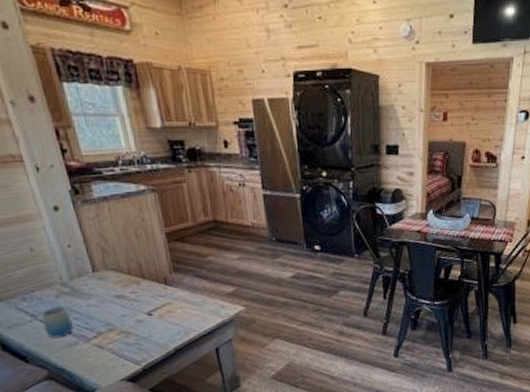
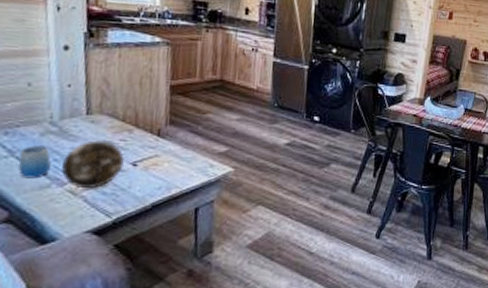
decorative orb: none [83,295,140,342] -> present [62,140,124,189]

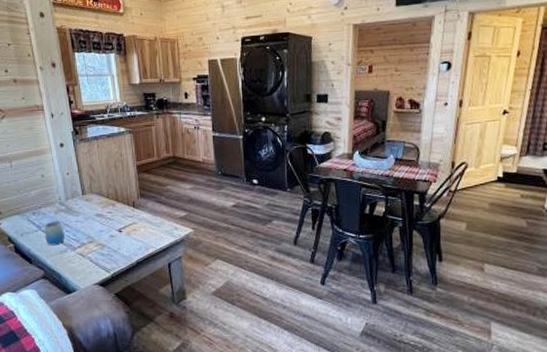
decorative orb: present [62,140,124,189] -> none [72,214,112,252]

